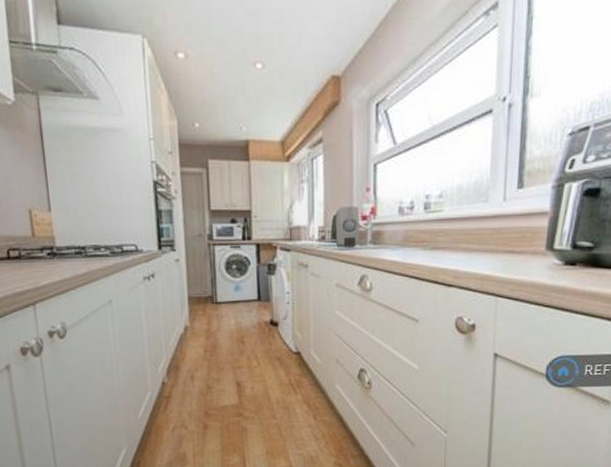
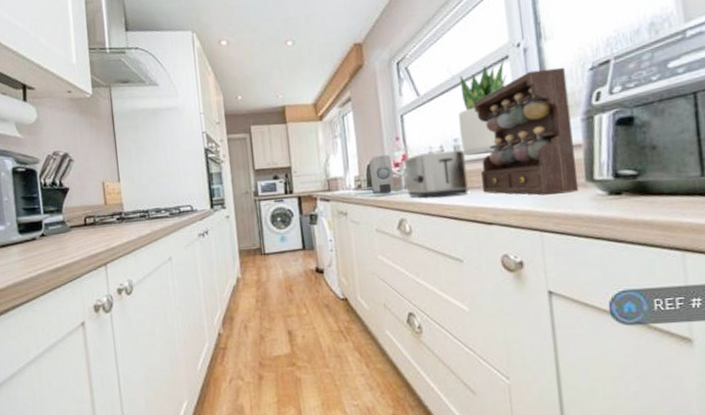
toaster: none [373,207,436,255] -> present [404,149,469,198]
planter: none [432,112,488,215] -> present [458,58,506,156]
spice rack: none [447,129,546,260] -> present [473,67,579,195]

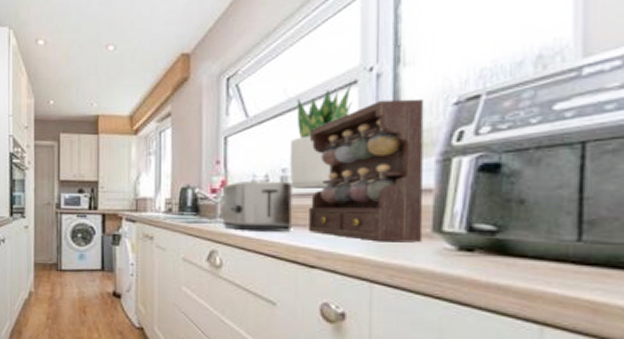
soap dispenser: present [369,155,394,194] -> none [184,179,209,221]

